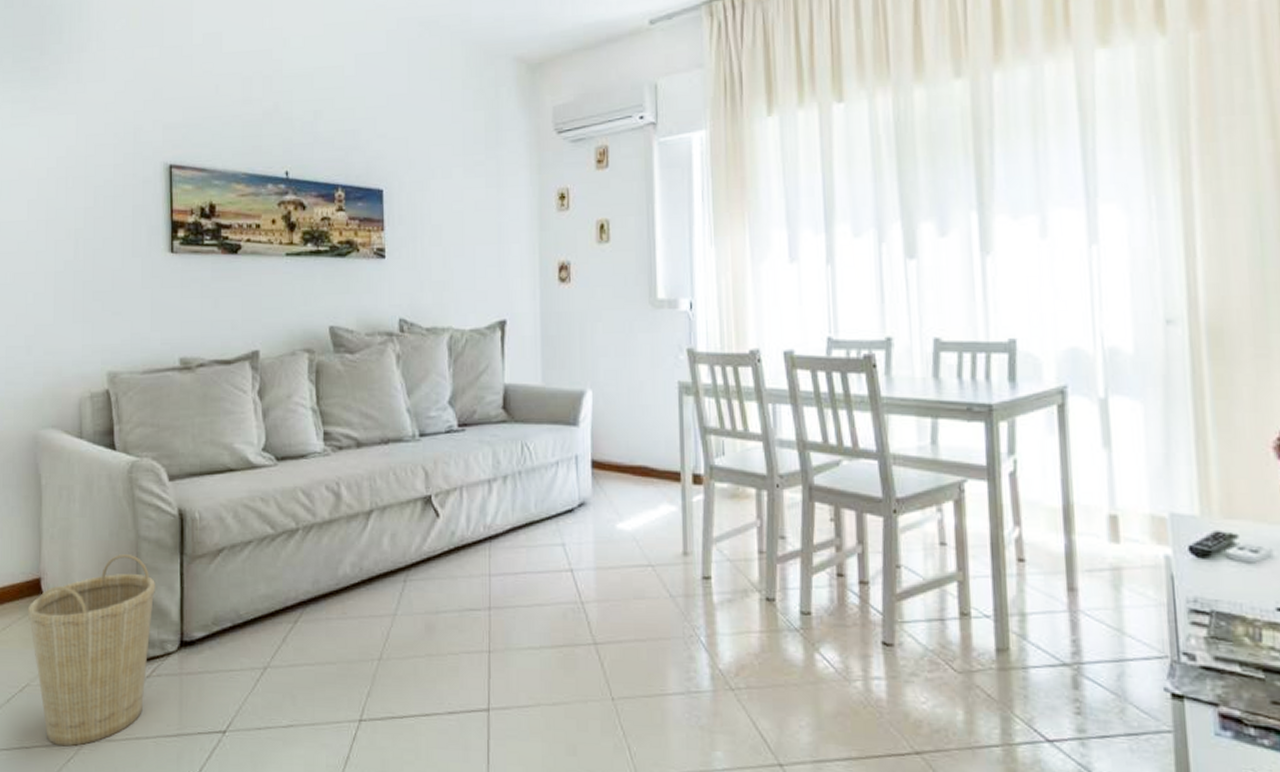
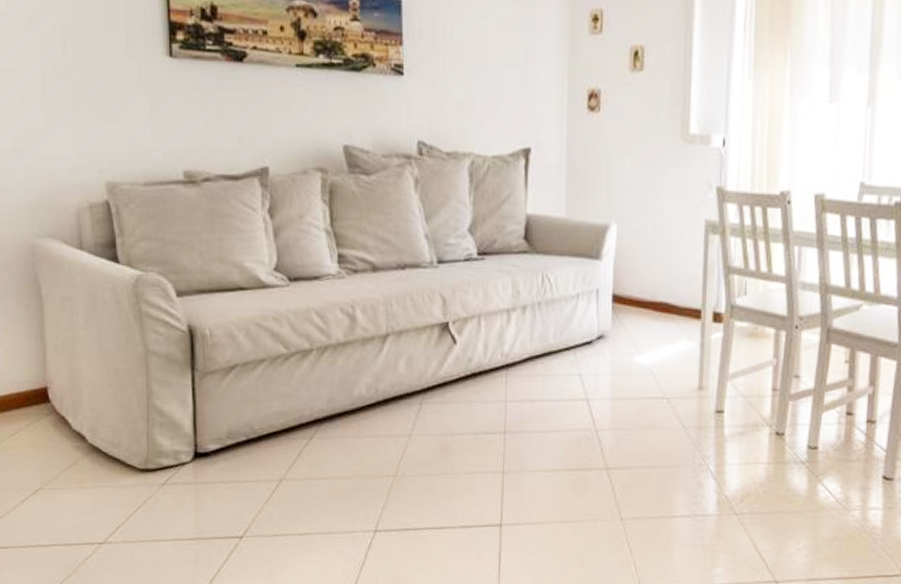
basket: present [27,554,155,747] -> none [35,367,167,546]

